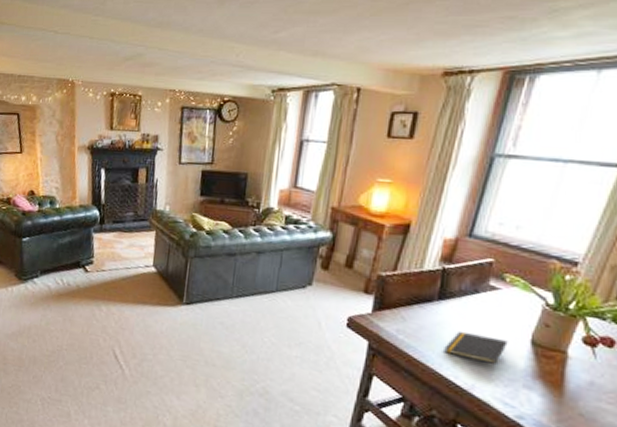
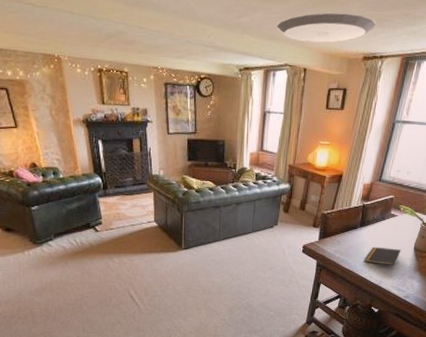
ceiling light fixture: none [322,21,463,57] -> present [276,12,376,43]

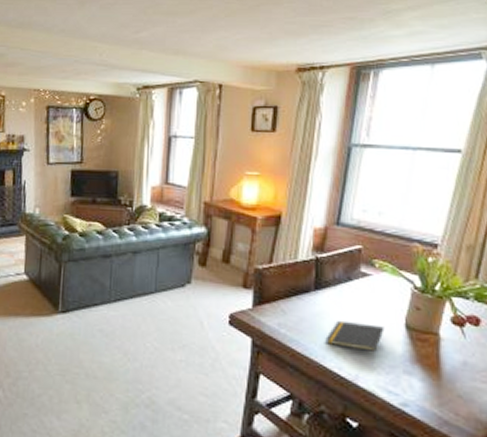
ceiling light fixture: present [276,12,376,43] -> none [182,21,310,55]

